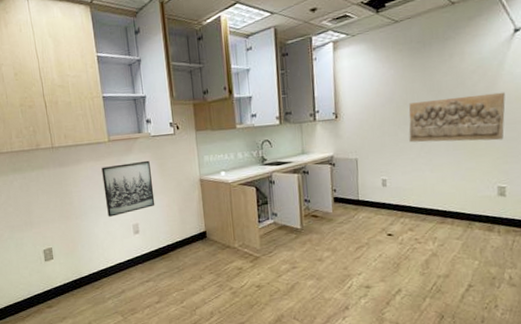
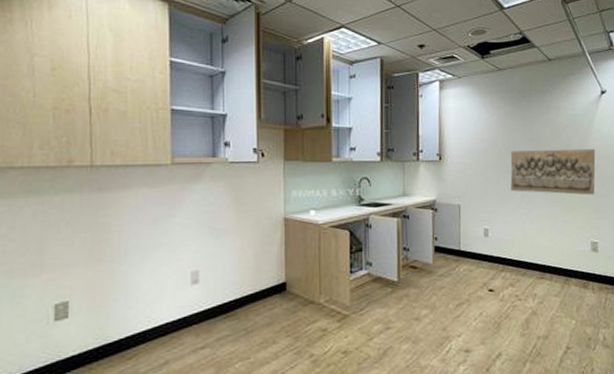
wall art: present [101,160,155,217] -> none [157,191,224,261]

